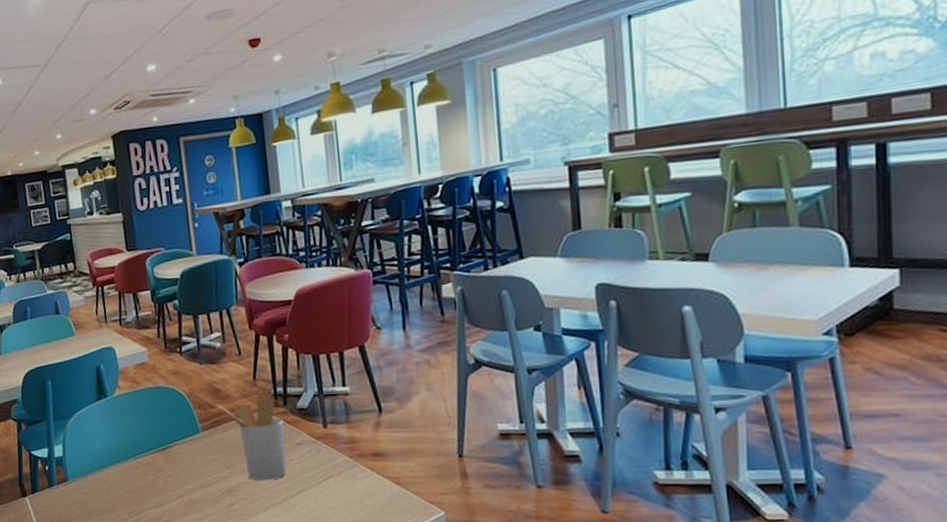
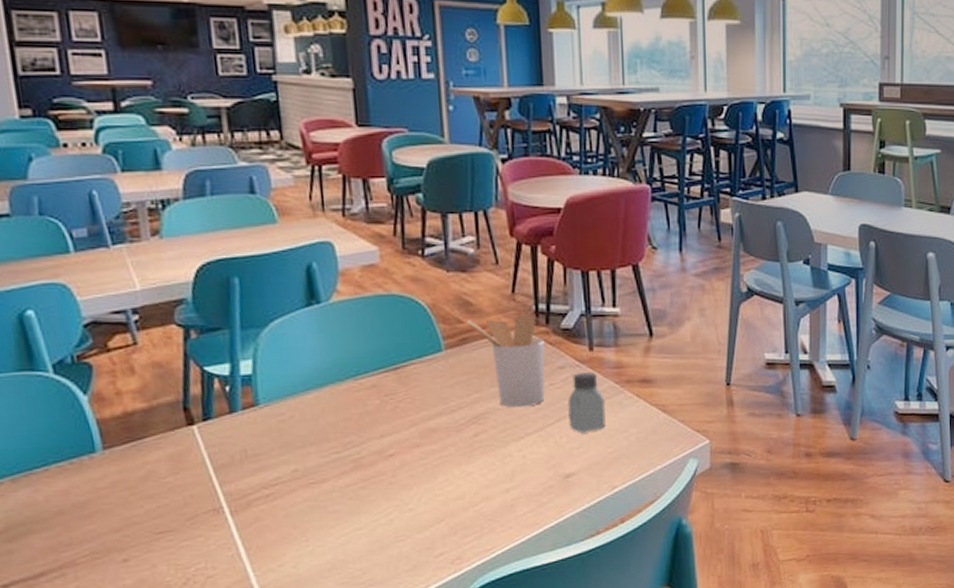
saltshaker: none [307,448,343,505] -> present [568,372,606,434]

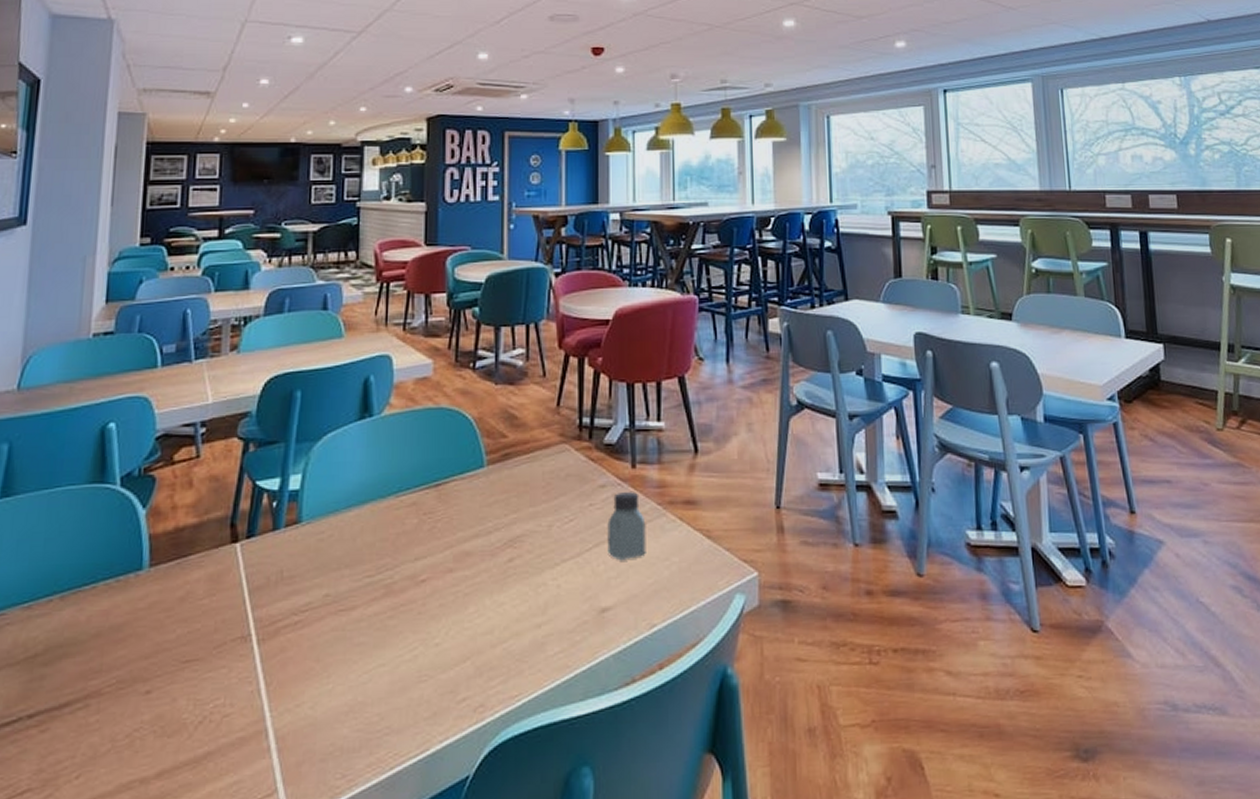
utensil holder: present [466,316,545,408] -> none [510,430,587,530]

